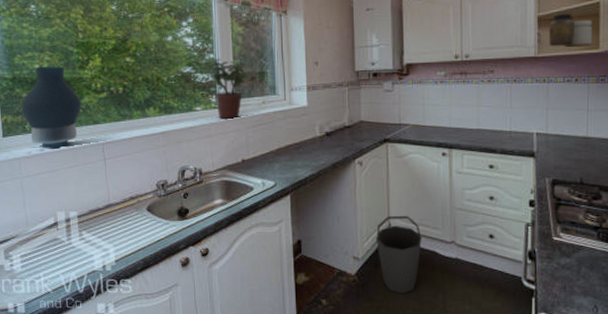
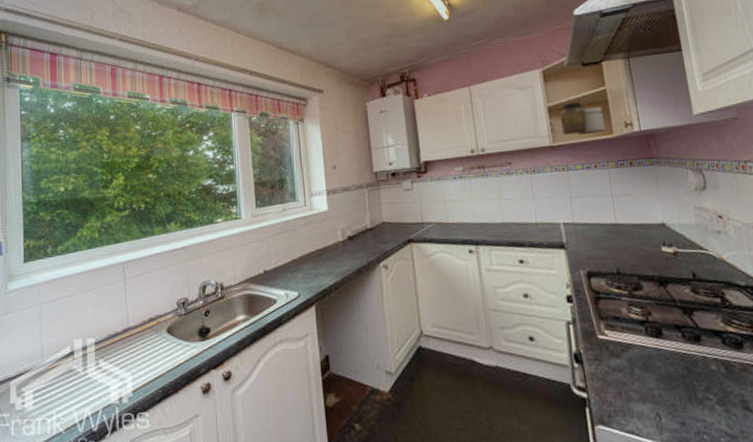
vase: present [21,67,82,149] -> none [44,187,104,272]
potted plant: present [207,58,248,119] -> none [227,169,268,229]
bucket: present [376,215,422,294] -> none [408,320,458,412]

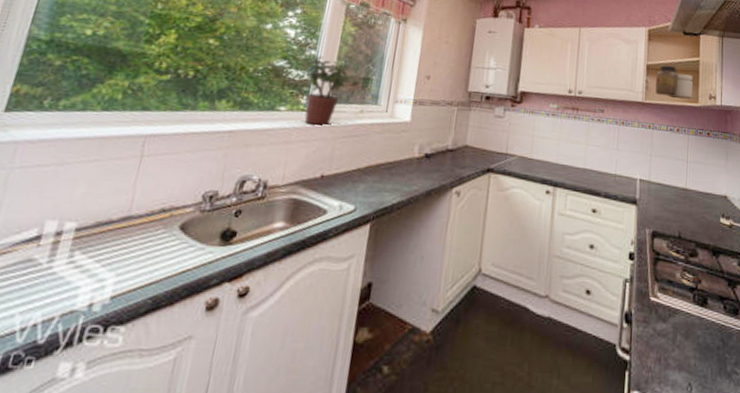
potted plant: none [227,169,268,229] -> present [304,55,350,126]

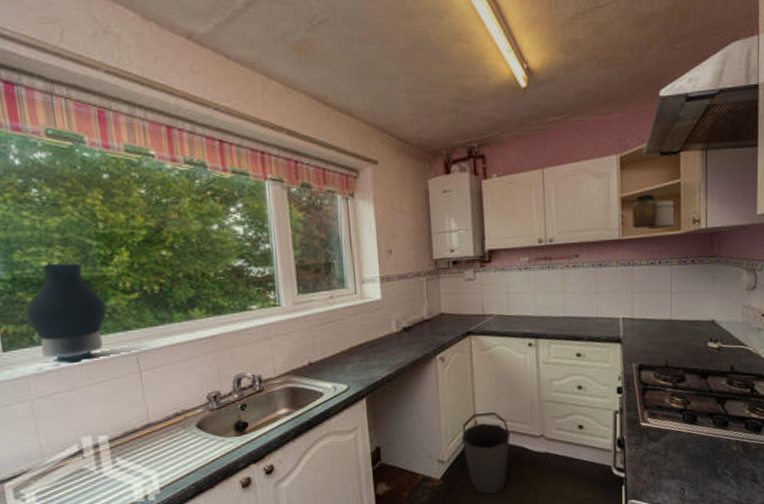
vase: none [44,32,135,135] -> present [25,263,107,363]
potted plant: present [304,55,350,126] -> none [262,249,312,318]
bucket: none [461,259,514,362] -> present [462,411,510,495]

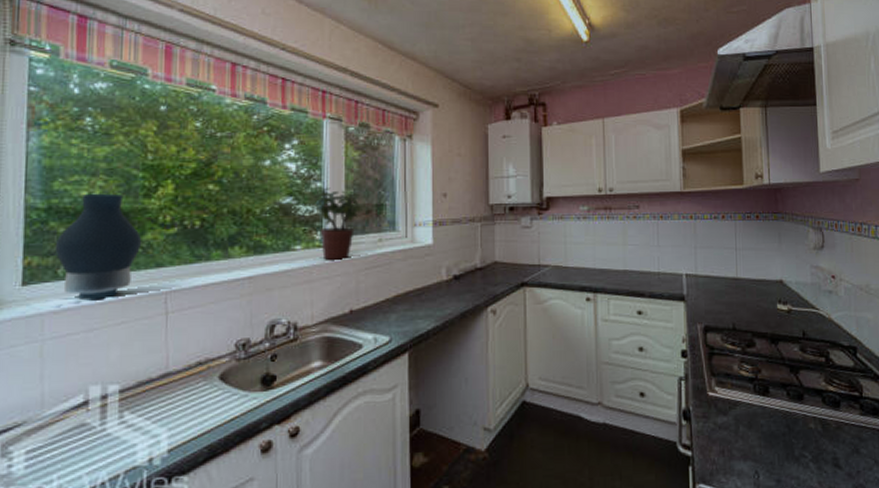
potted plant: none [262,249,312,318] -> present [312,187,362,260]
bucket: present [462,411,510,495] -> none [511,373,565,472]
jar: present [633,193,658,229] -> none [694,147,720,182]
jar: present [647,201,675,230] -> none [709,155,737,183]

